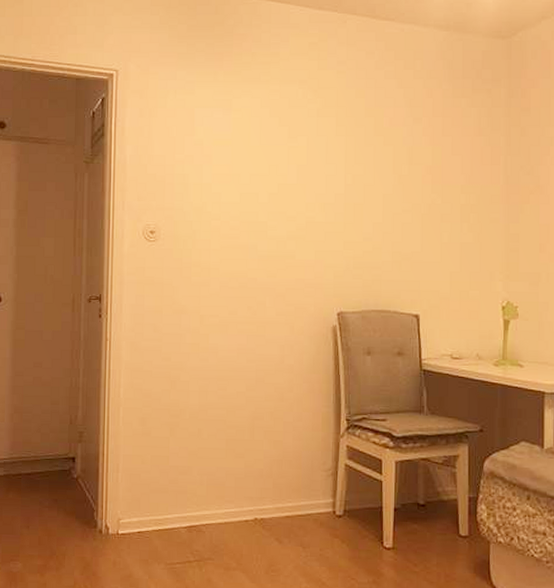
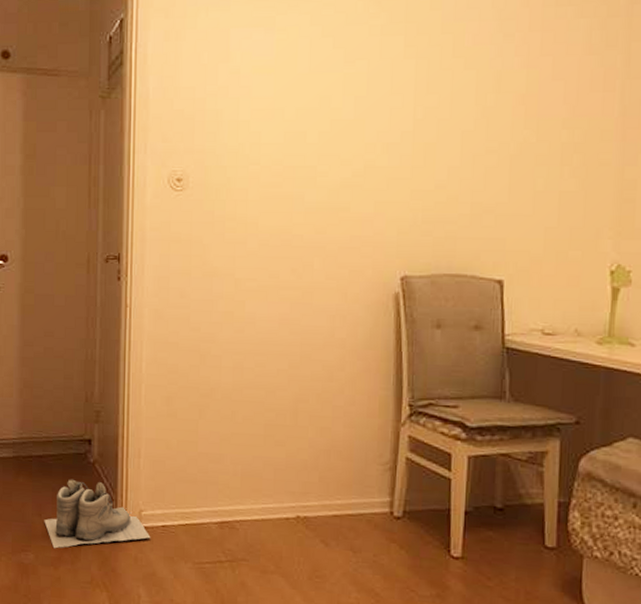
boots: none [31,493,128,557] -> present [44,479,151,549]

